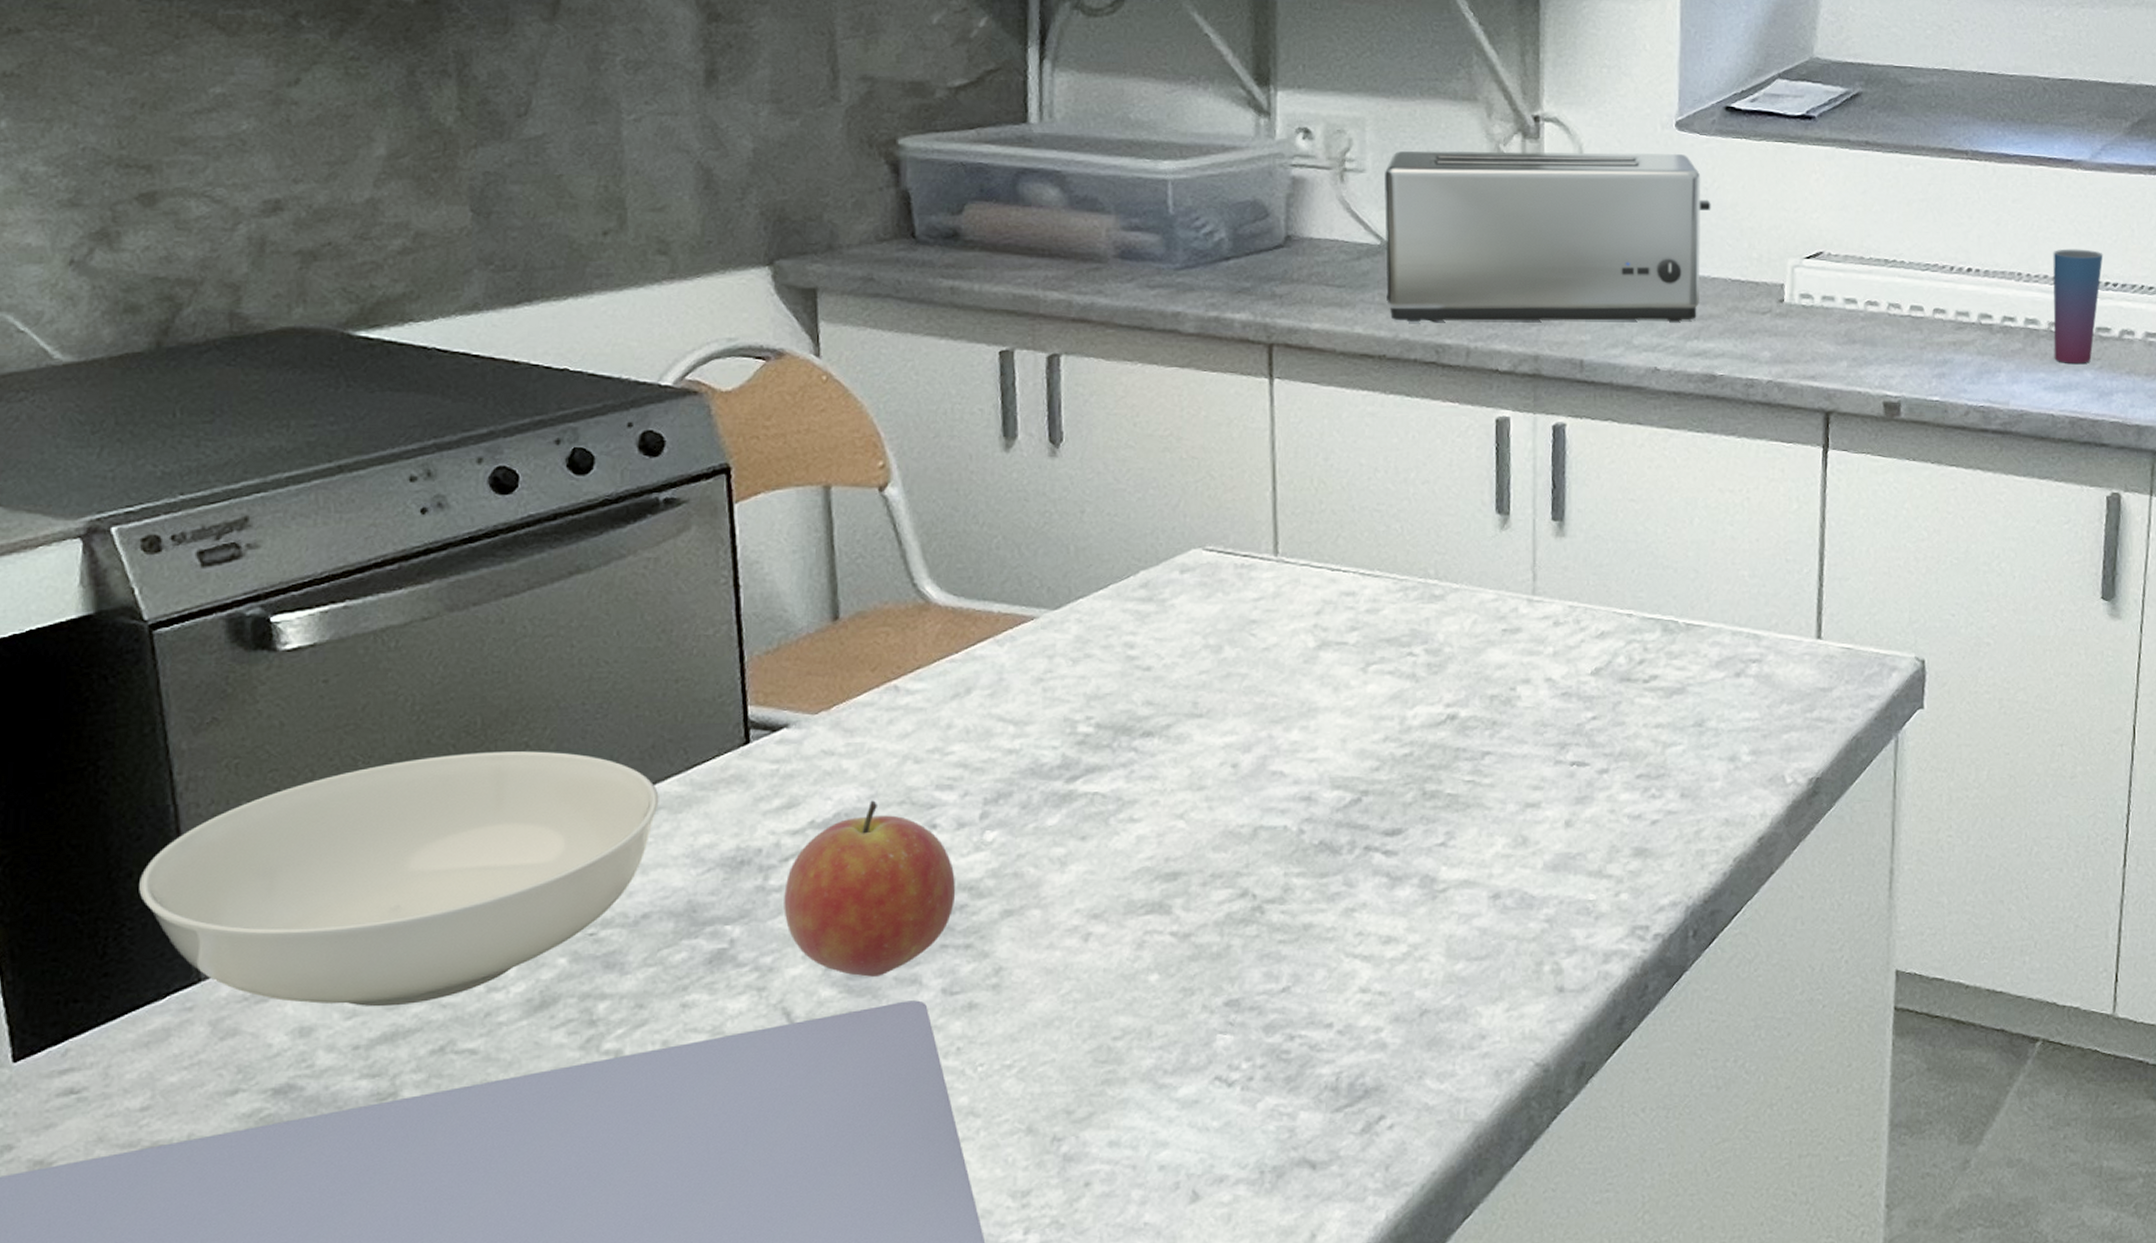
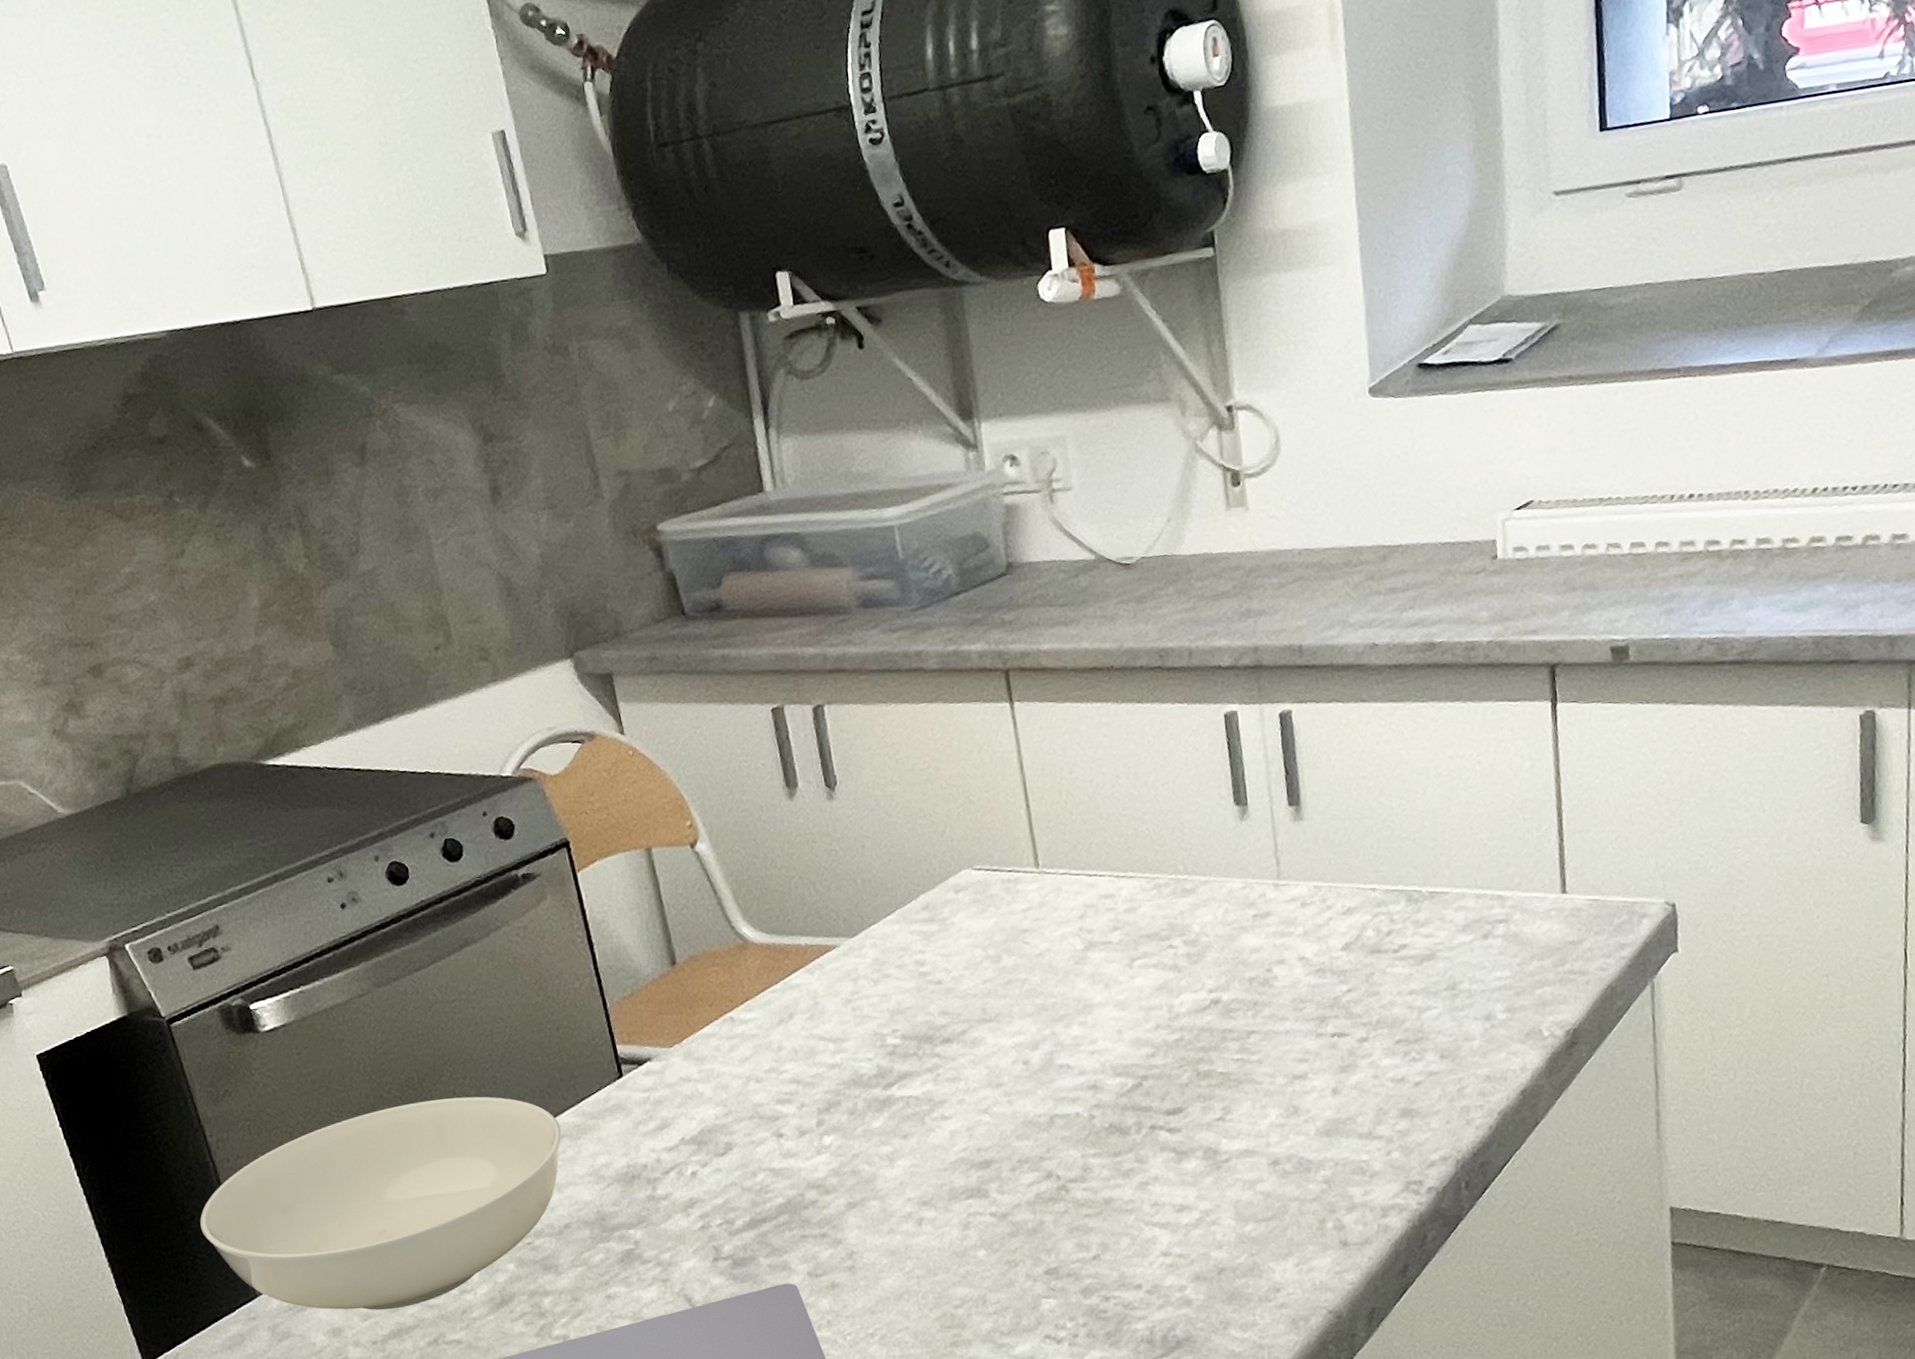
fruit: present [784,800,956,977] -> none [670,1117,807,1266]
toaster: present [1385,150,1711,322] -> none [1090,421,1414,631]
cup: present [2053,249,2104,363] -> none [1782,454,1839,580]

